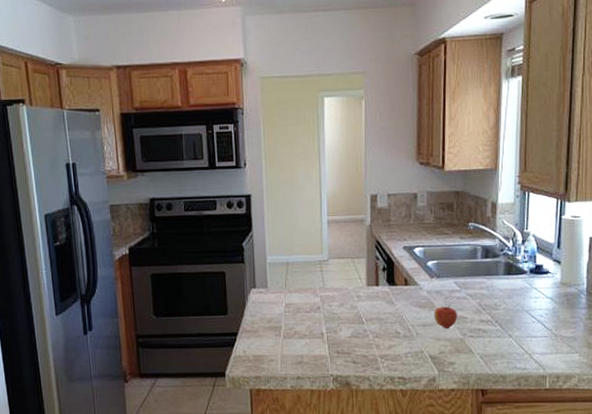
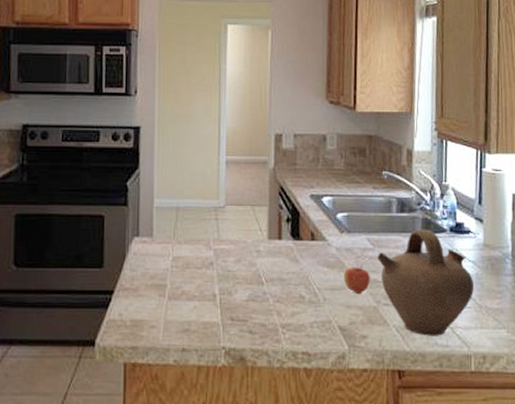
jug: none [464,271,551,361] -> present [378,229,475,336]

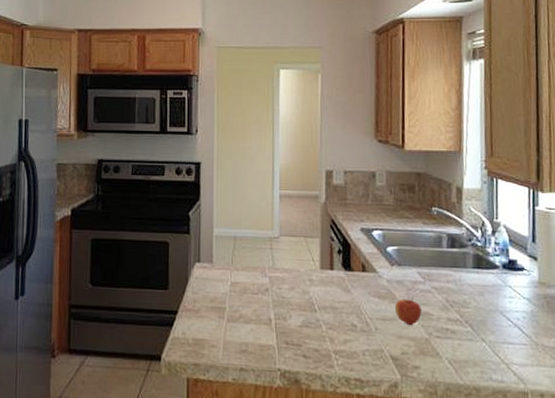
jug: present [378,229,475,336] -> none [428,264,530,371]

